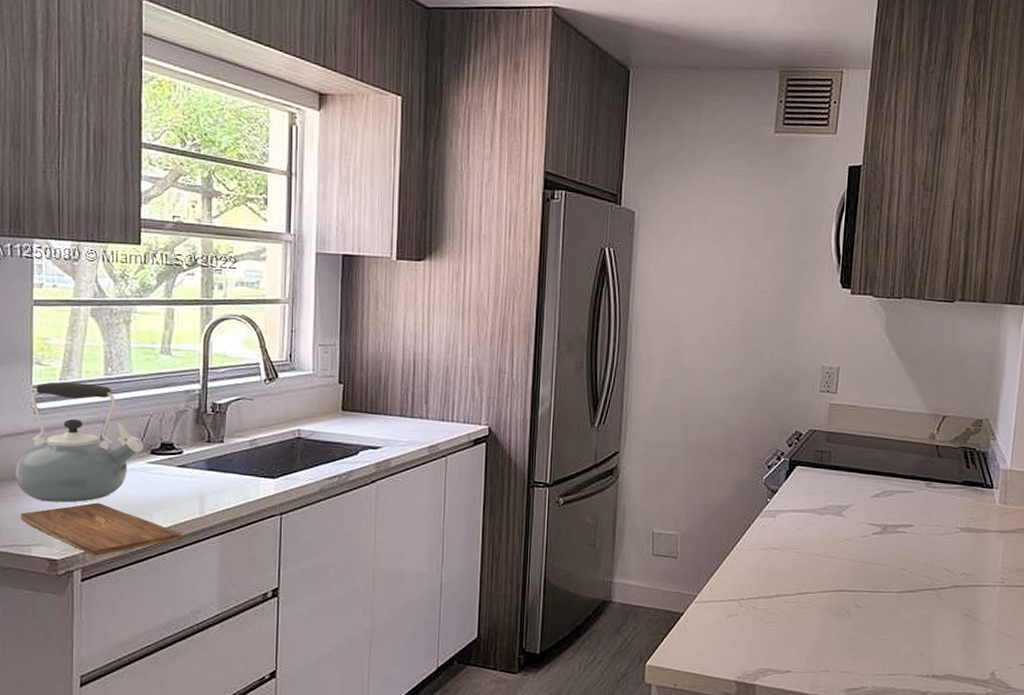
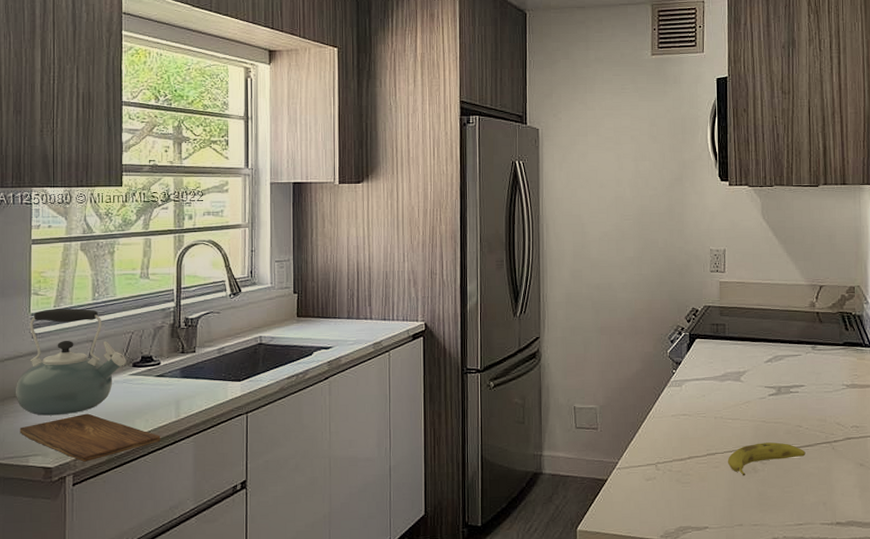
fruit: none [819,585,907,619] -> present [727,442,806,476]

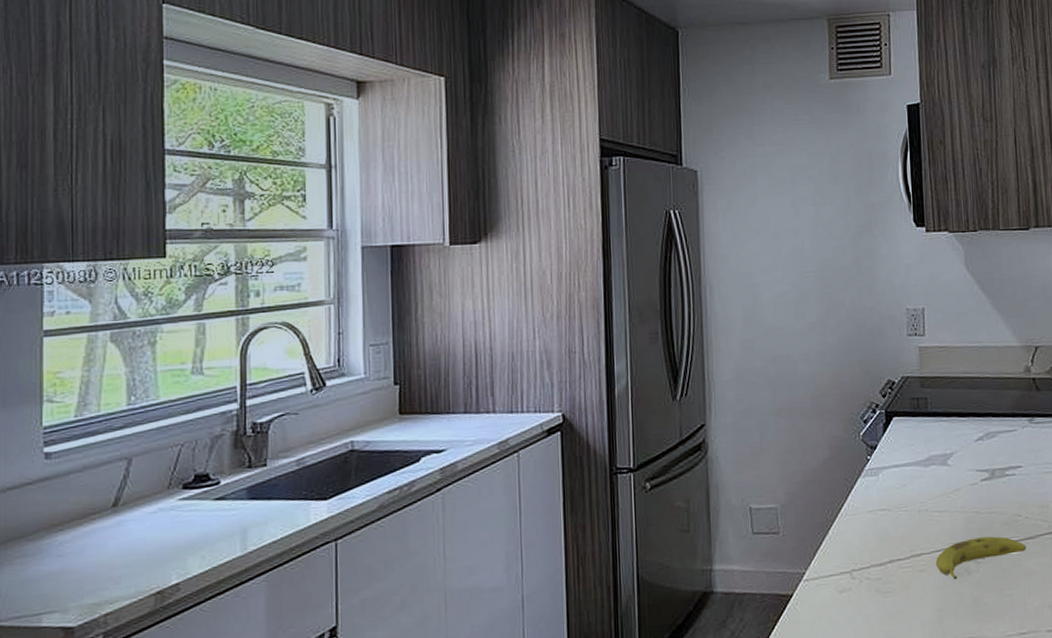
kettle: present [15,308,126,416] -> none [21,417,174,560]
cutting board: present [19,413,161,462] -> none [28,553,222,617]

